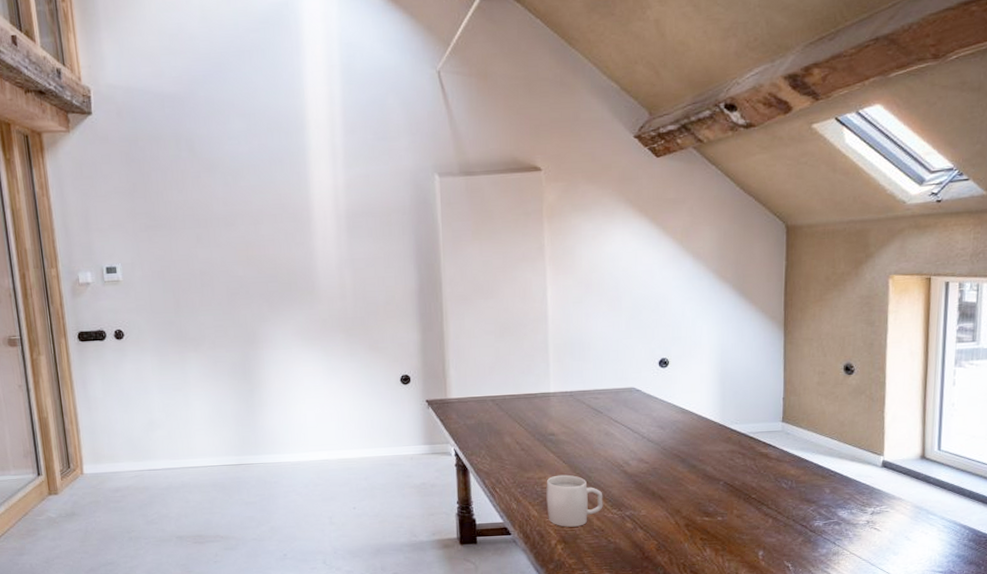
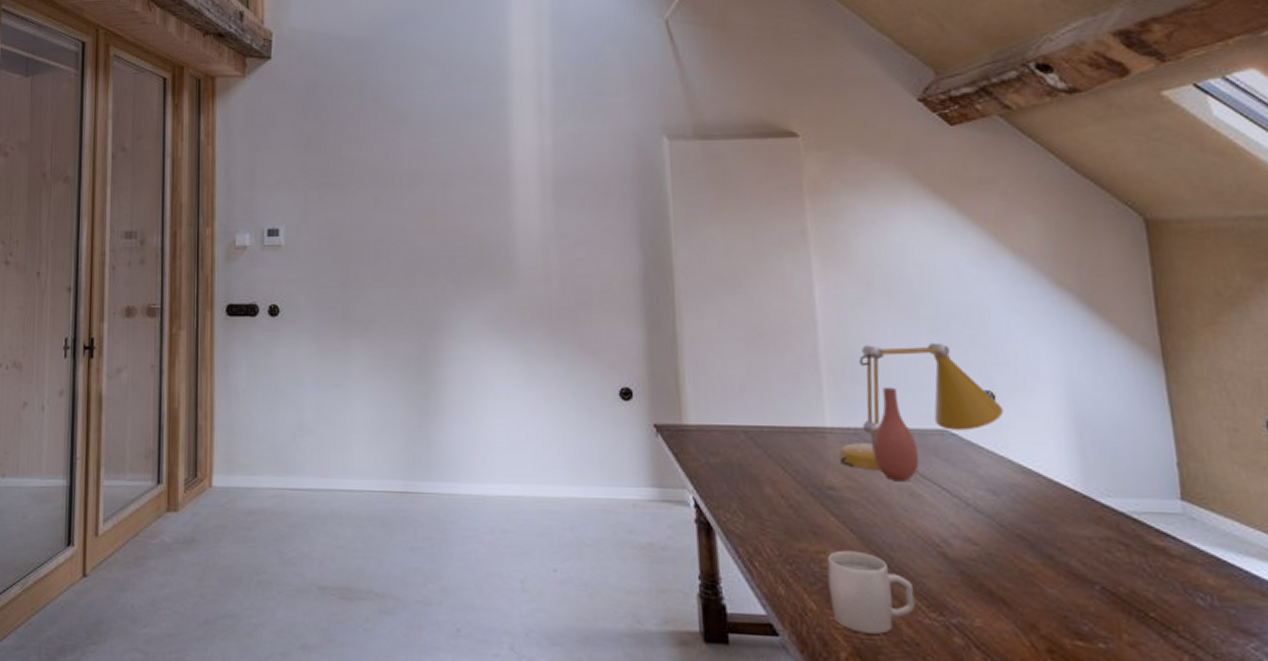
table lamp: none [558,326,674,420] -> present [839,342,1004,471]
vase: none [582,360,614,426] -> present [872,387,920,482]

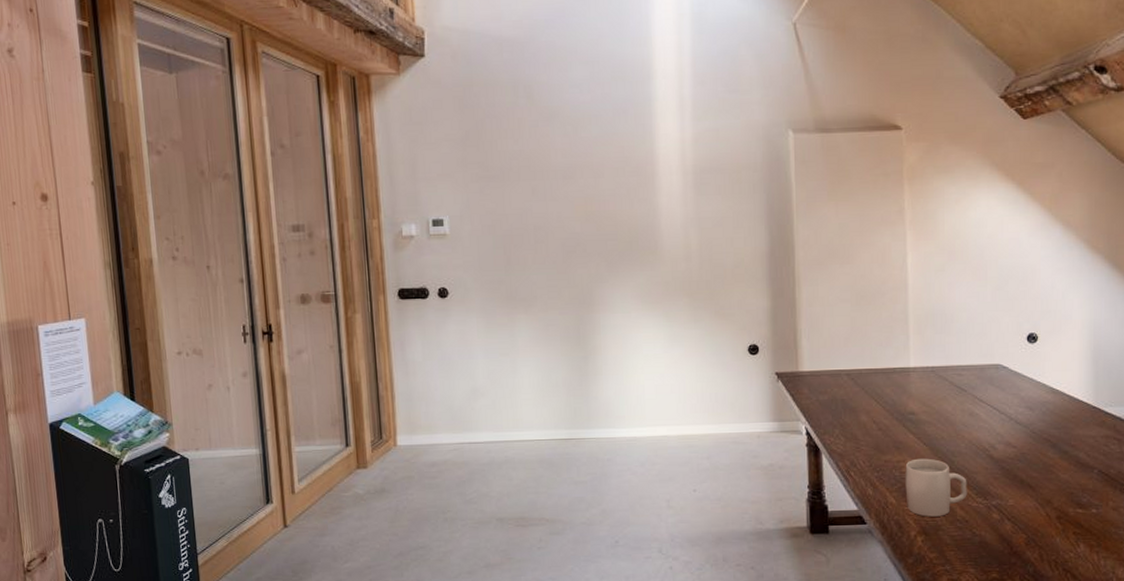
table lamp: present [839,342,1004,471] -> none [918,297,1043,398]
vase: present [872,387,920,482] -> none [945,333,979,405]

